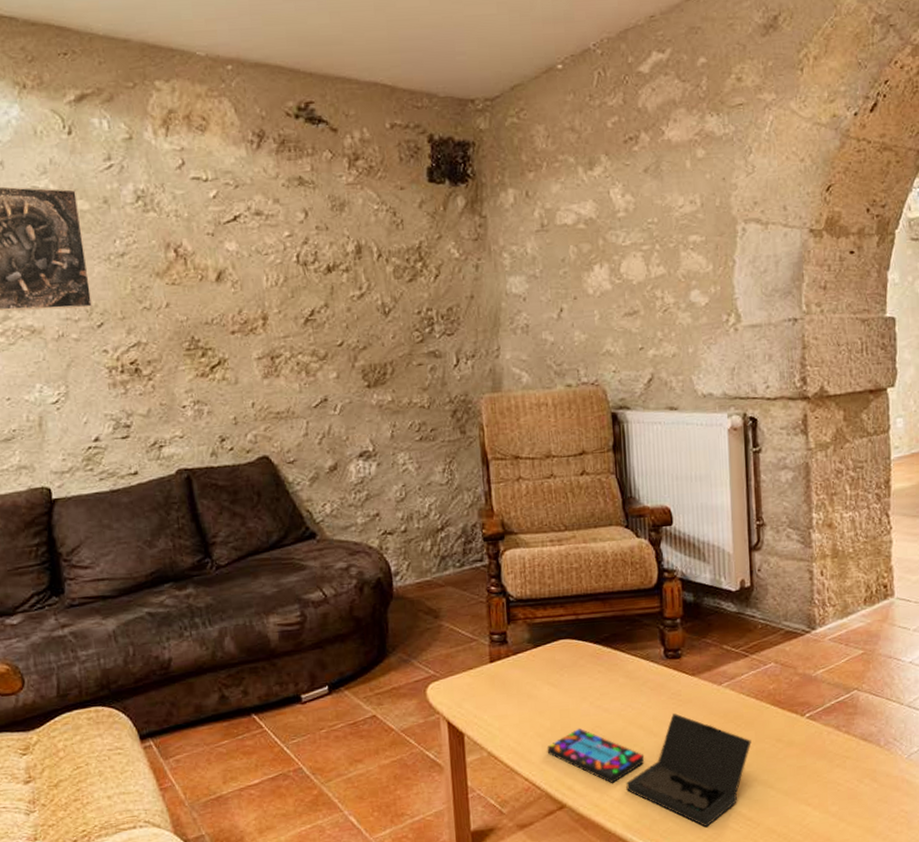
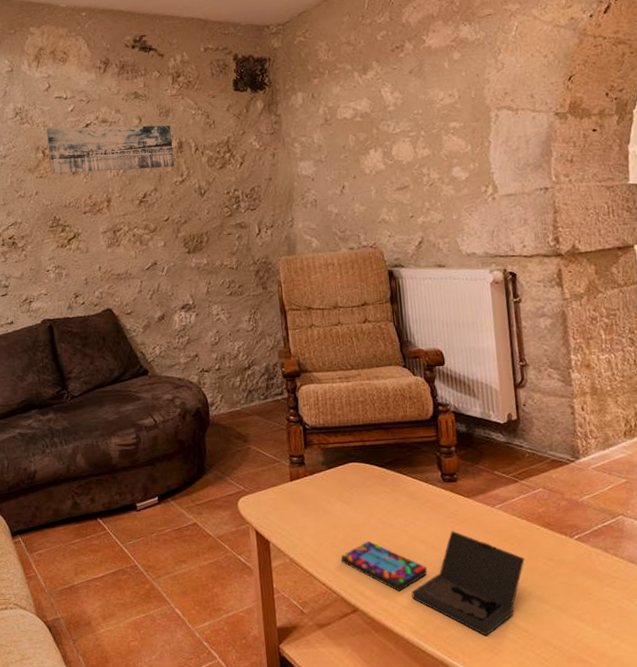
wall art: none [180,218,351,281] -> present [47,125,175,174]

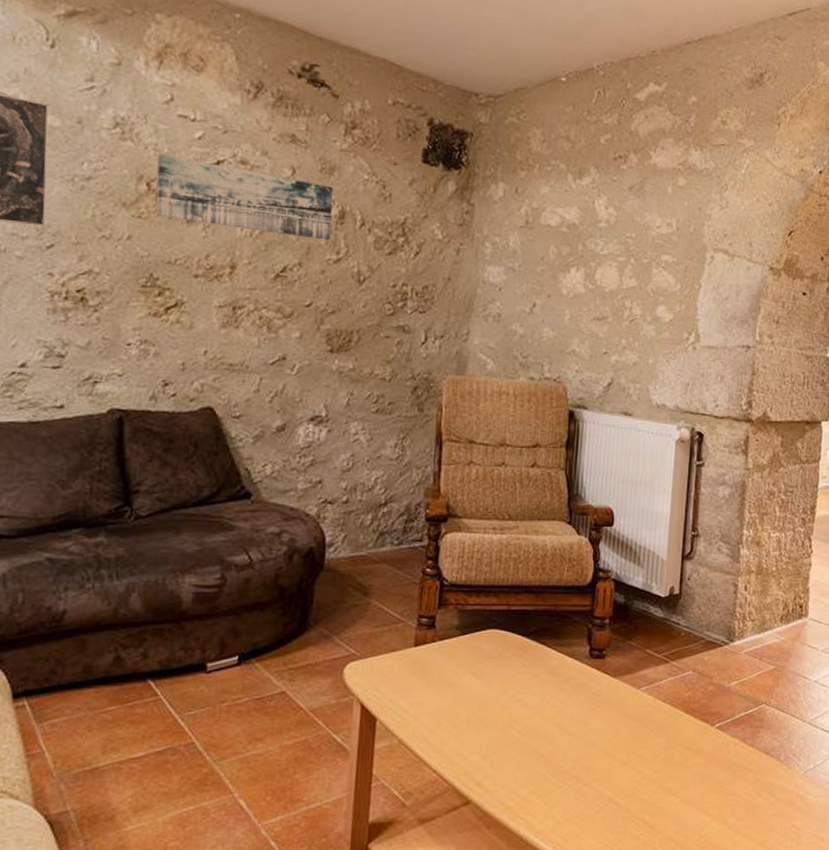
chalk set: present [340,531,525,636] -> none [460,714,662,833]

